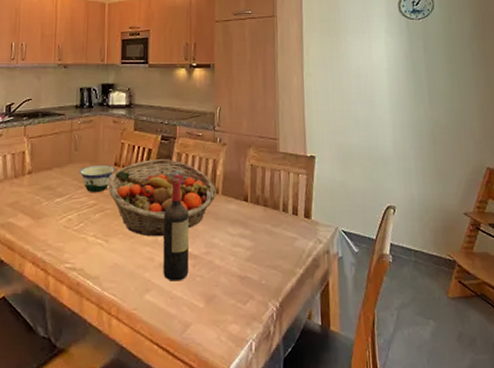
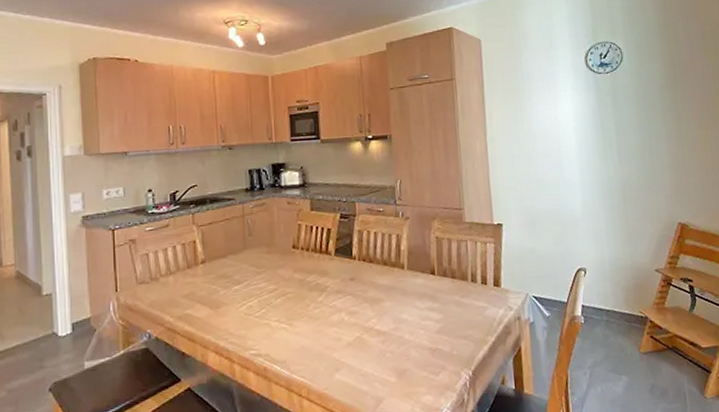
bowl: present [79,164,116,192] -> none [255,248,295,277]
fruit basket: present [107,159,216,237] -> none [287,237,401,317]
wine bottle: present [163,178,189,282] -> none [348,256,378,359]

